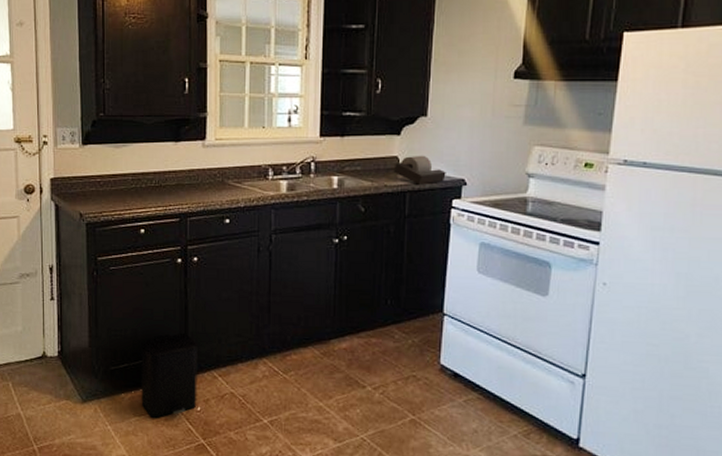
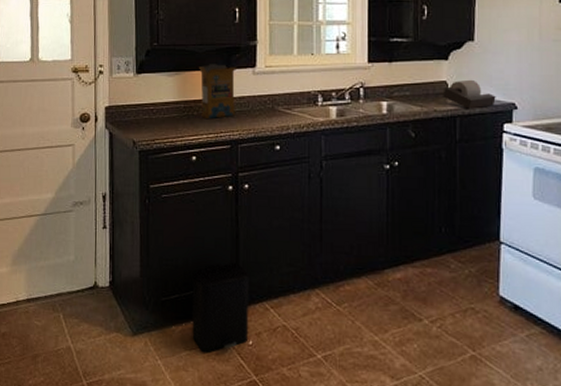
cereal box: none [146,136,187,192] -> present [198,64,238,120]

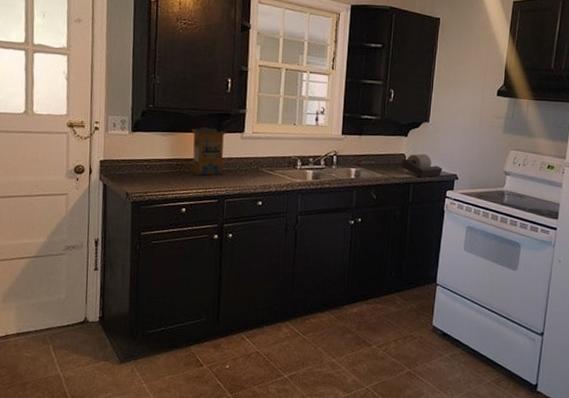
pedal bin: present [192,262,249,354] -> none [175,300,229,377]

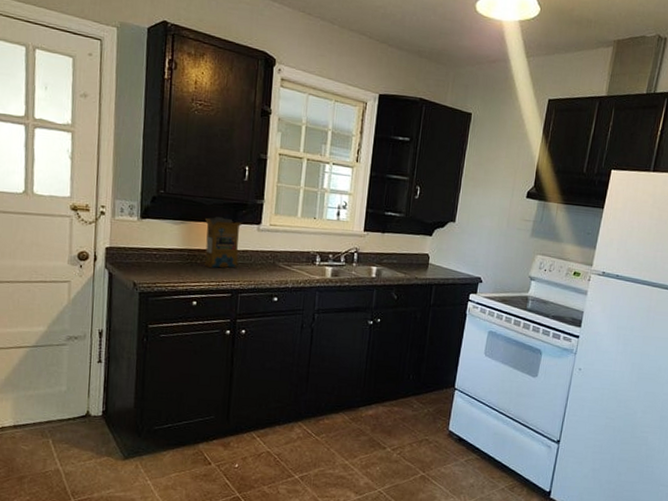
paper towel holder: present [401,153,442,178] -> none [424,254,467,280]

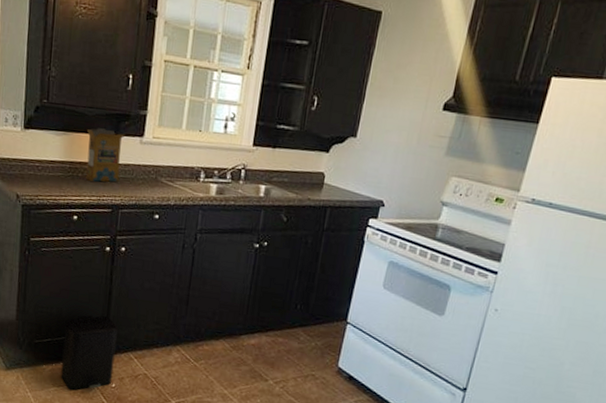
pedal bin: none [182,397,240,475] -> present [61,314,118,391]

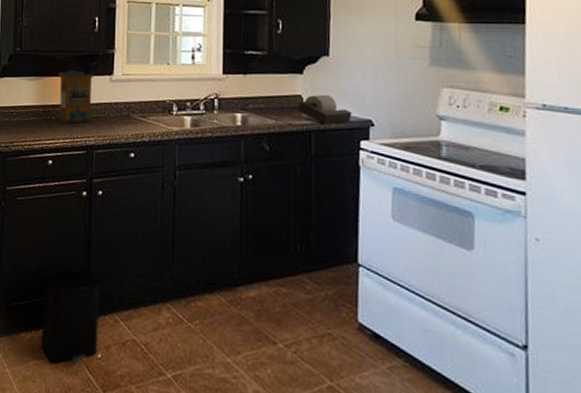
paper towel holder: none [318,173,367,202] -> present [297,94,352,125]

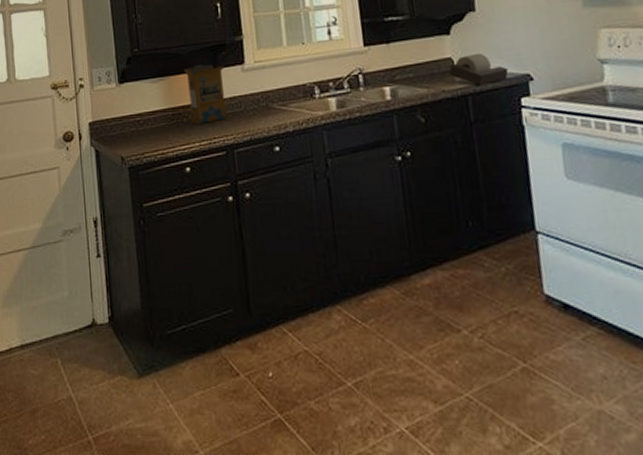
pedal bin: present [41,269,100,365] -> none [198,283,268,392]

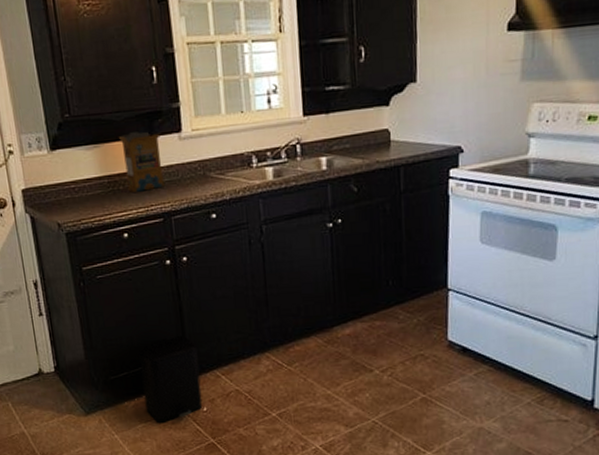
pedal bin: none [198,283,268,392] -> present [139,336,203,424]
paper towel holder: present [449,52,509,86] -> none [385,124,441,157]

